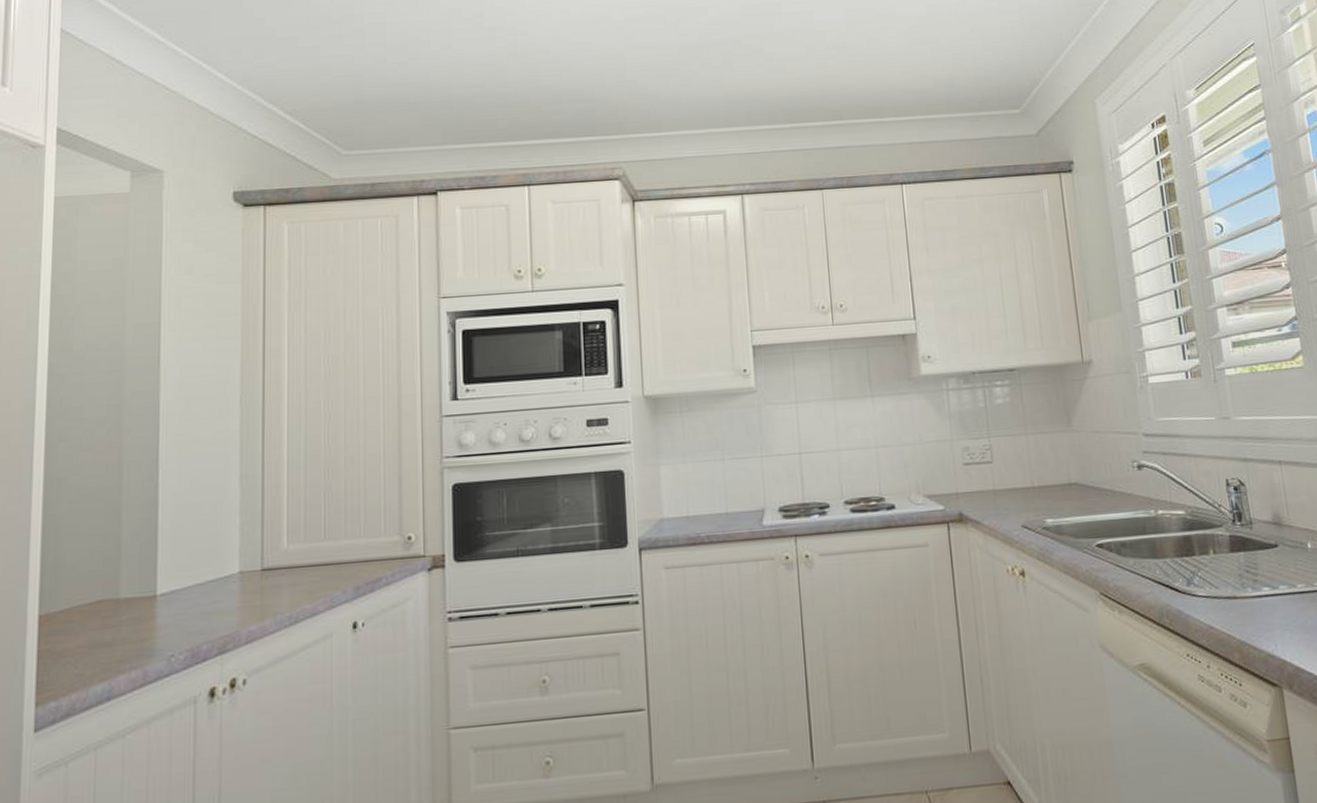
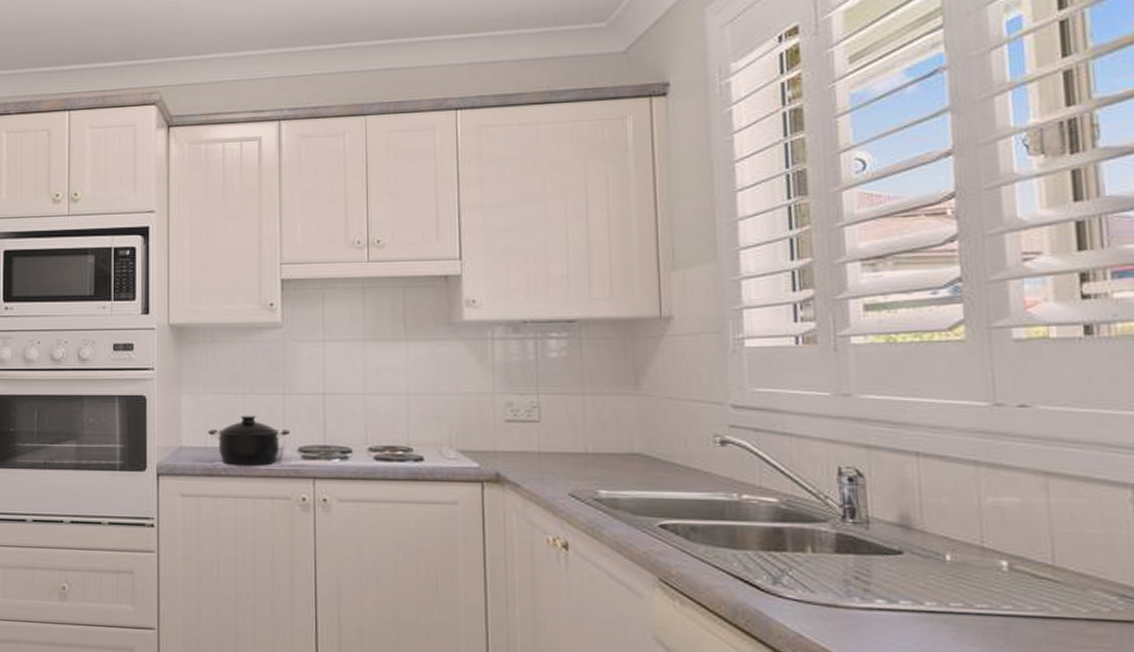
saucepan: none [689,480,770,533] -> present [208,415,290,467]

